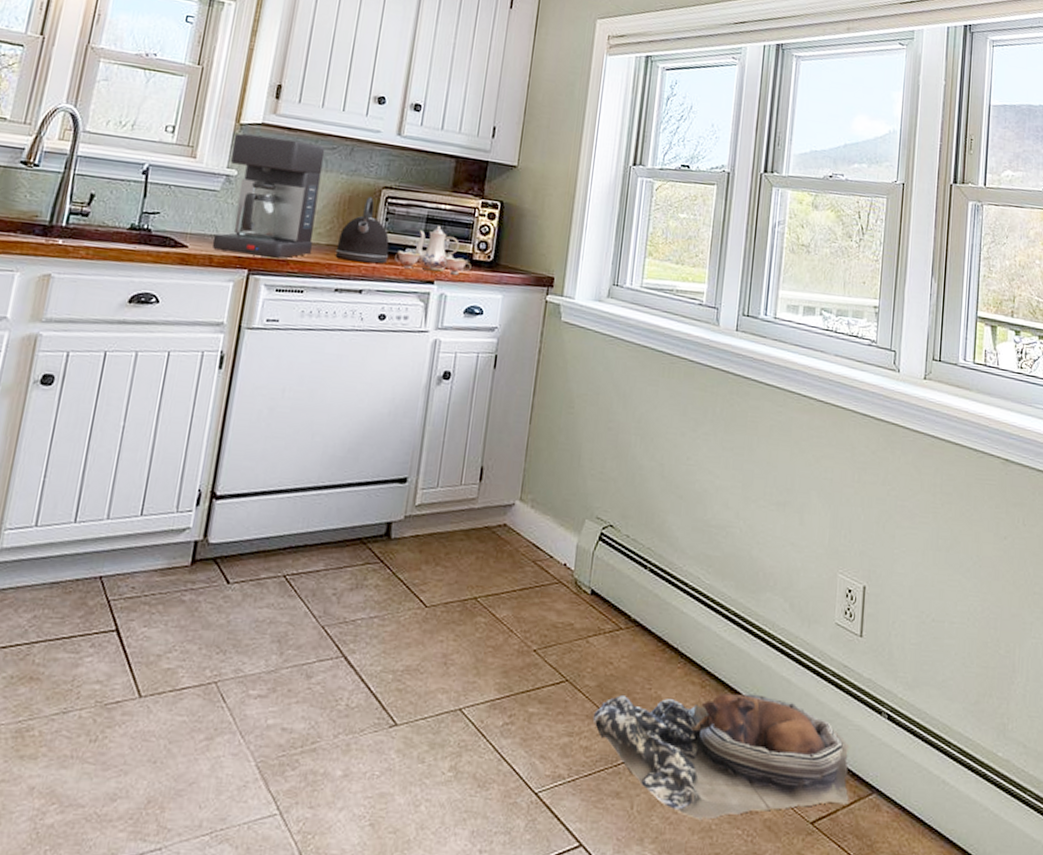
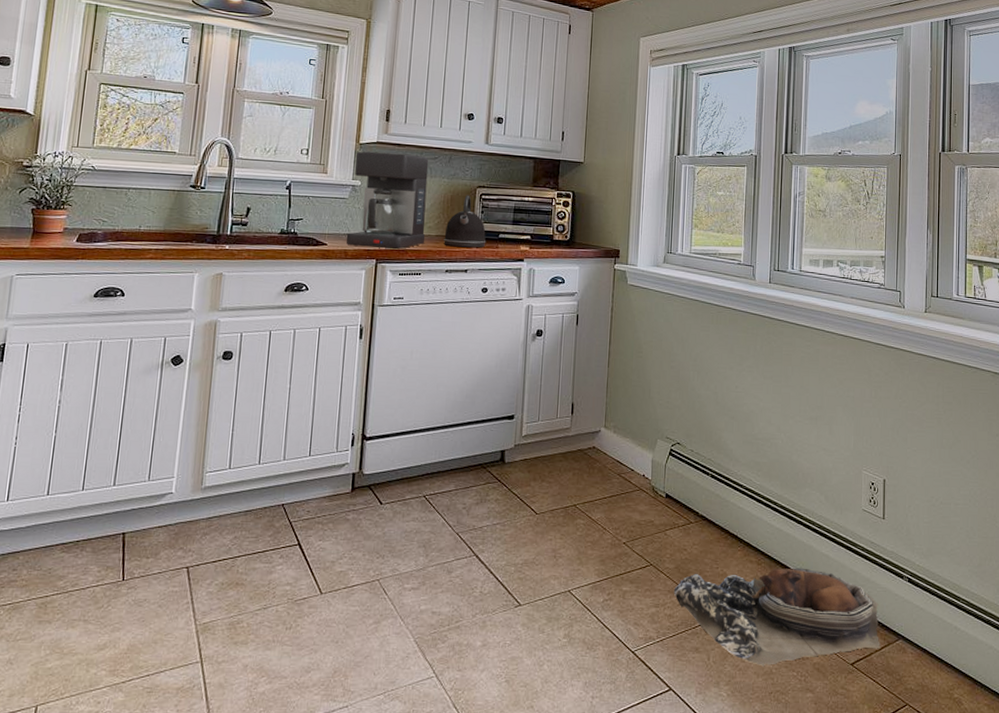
tea set: present [395,225,471,275] -> none [491,214,553,253]

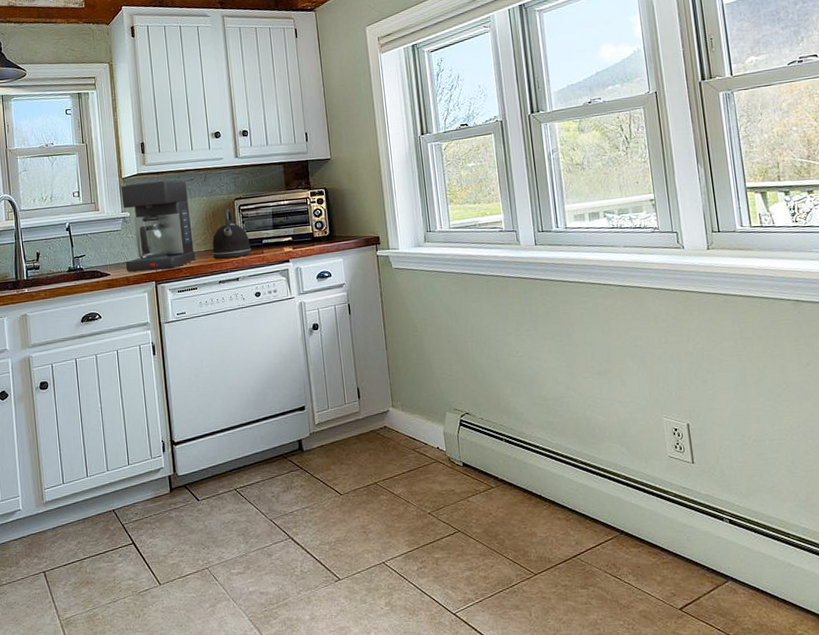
dog bed: present [673,568,880,666] -> none [485,520,709,617]

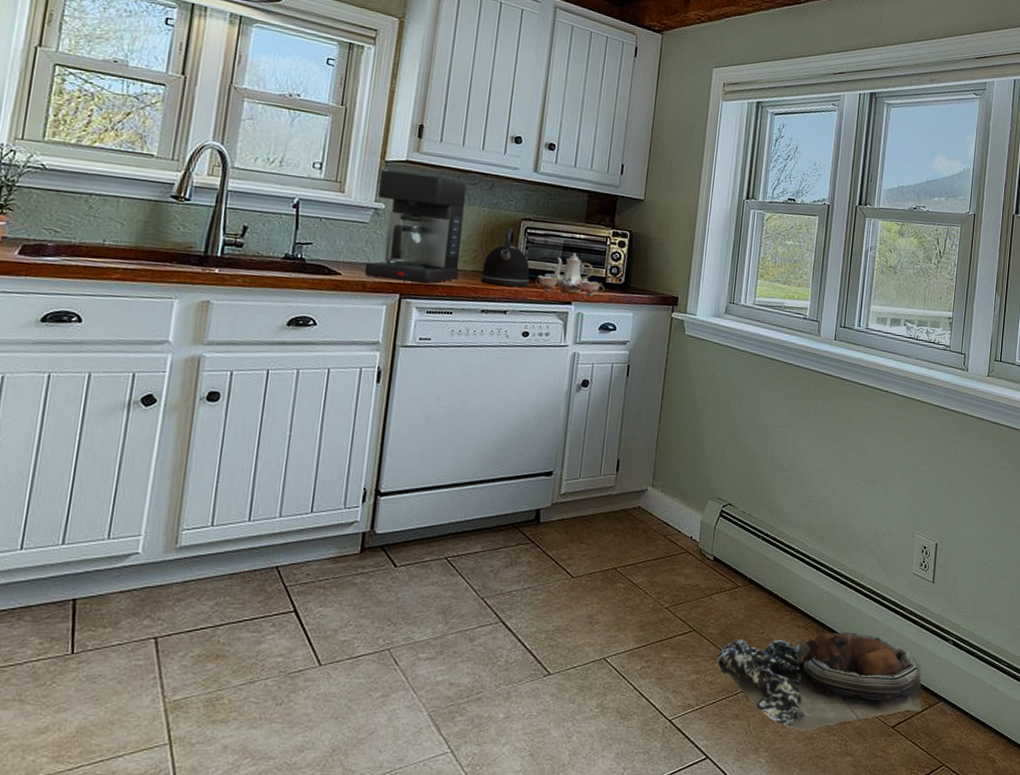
tea set: none [256,217,314,255] -> present [535,252,605,297]
dog bed: none [485,520,709,617] -> present [716,632,923,731]

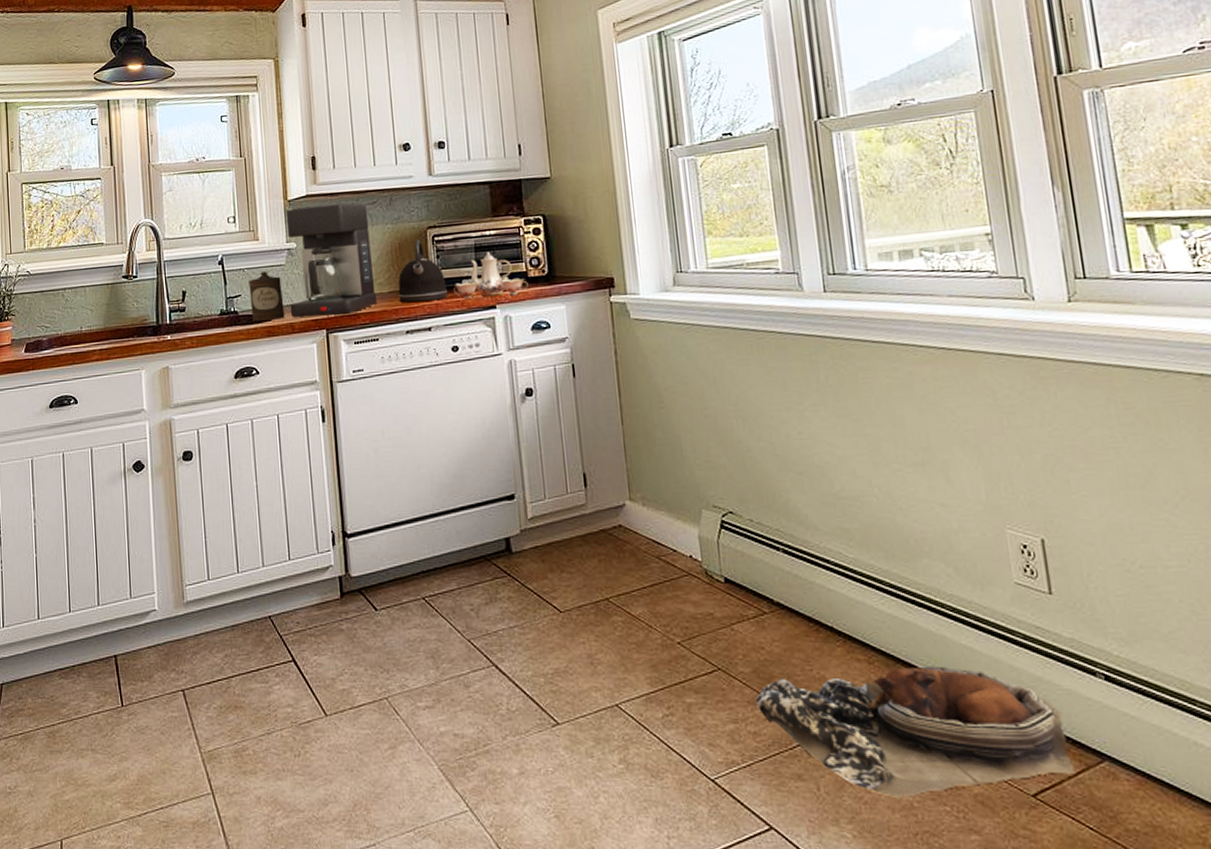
canister: none [320,225,361,276] -> present [249,271,285,321]

